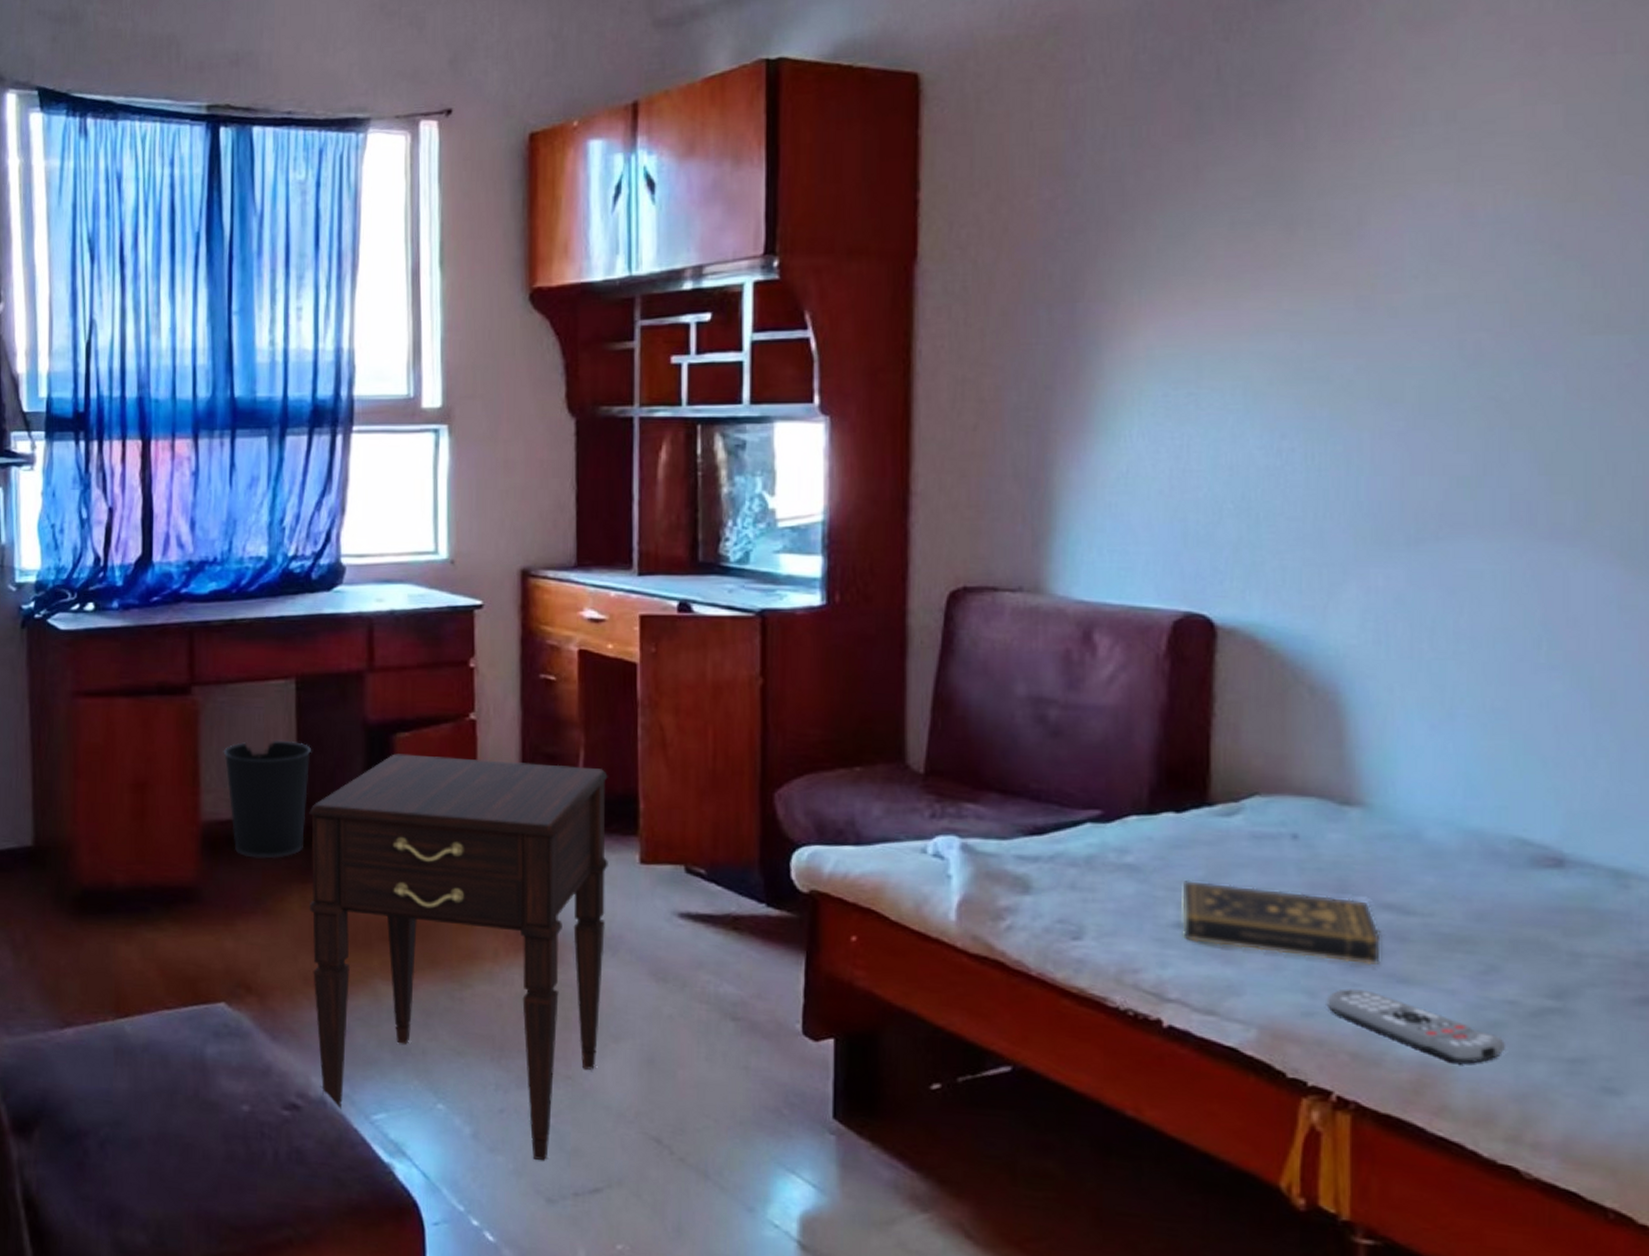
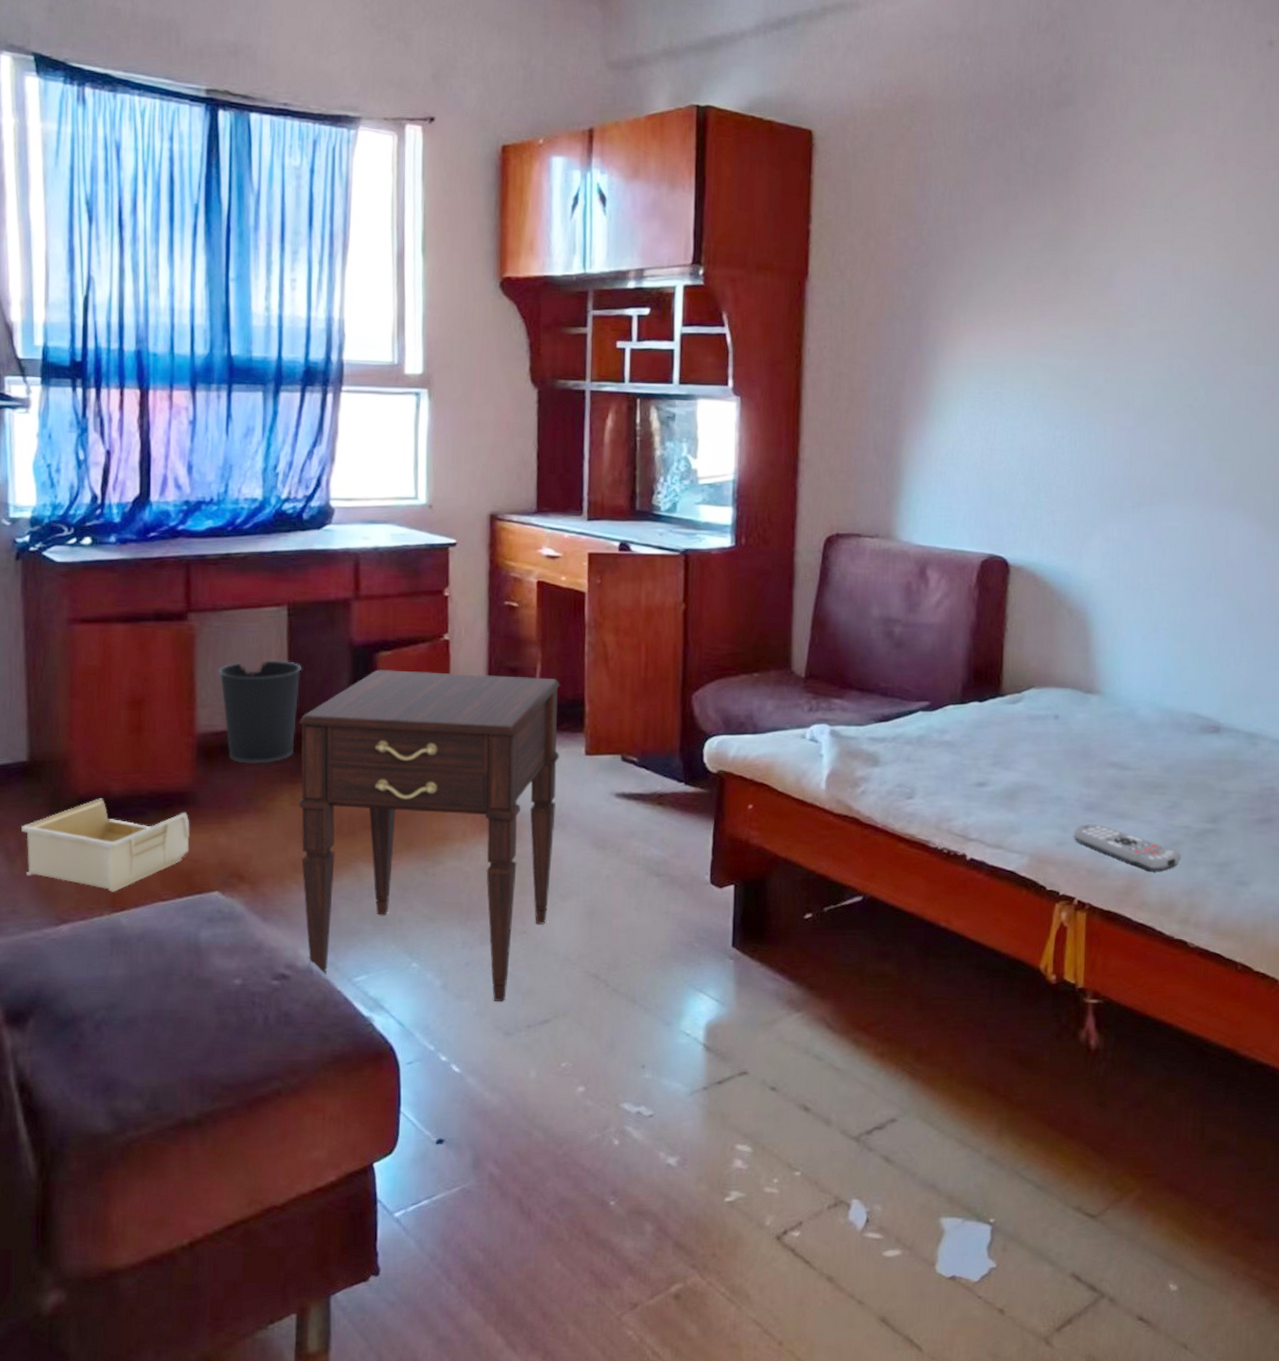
storage bin: none [27,890,195,996] -> present [21,798,190,892]
book: present [1180,879,1382,966] -> none [980,751,1109,807]

